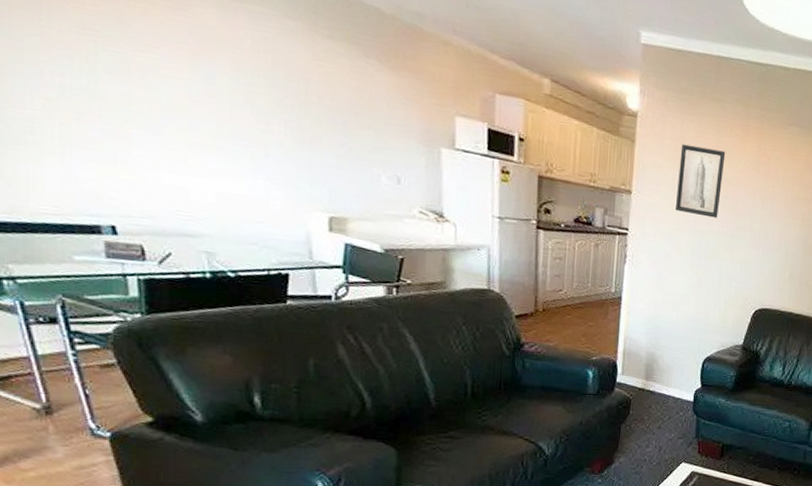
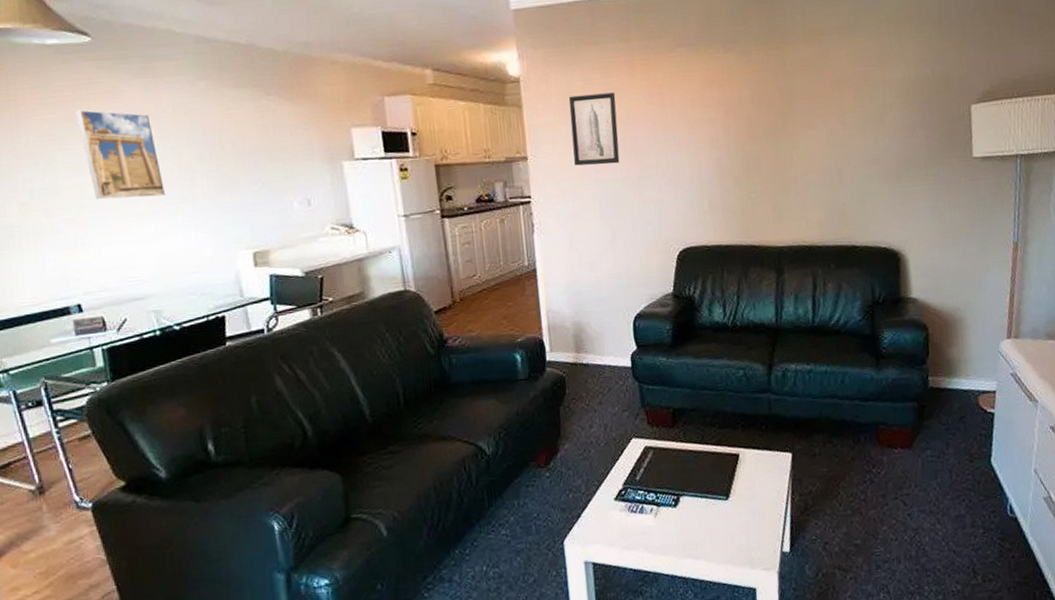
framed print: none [128,10,234,133] -> present [76,109,166,200]

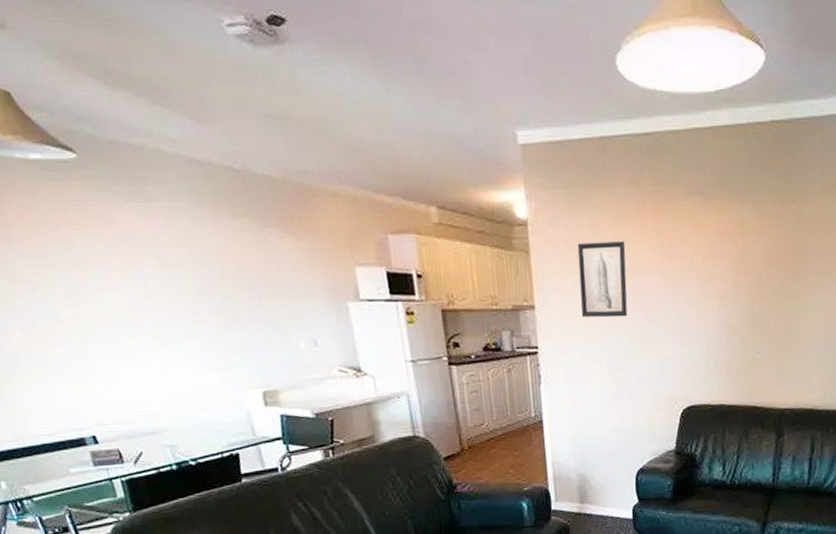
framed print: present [76,109,166,200] -> none [69,234,171,331]

